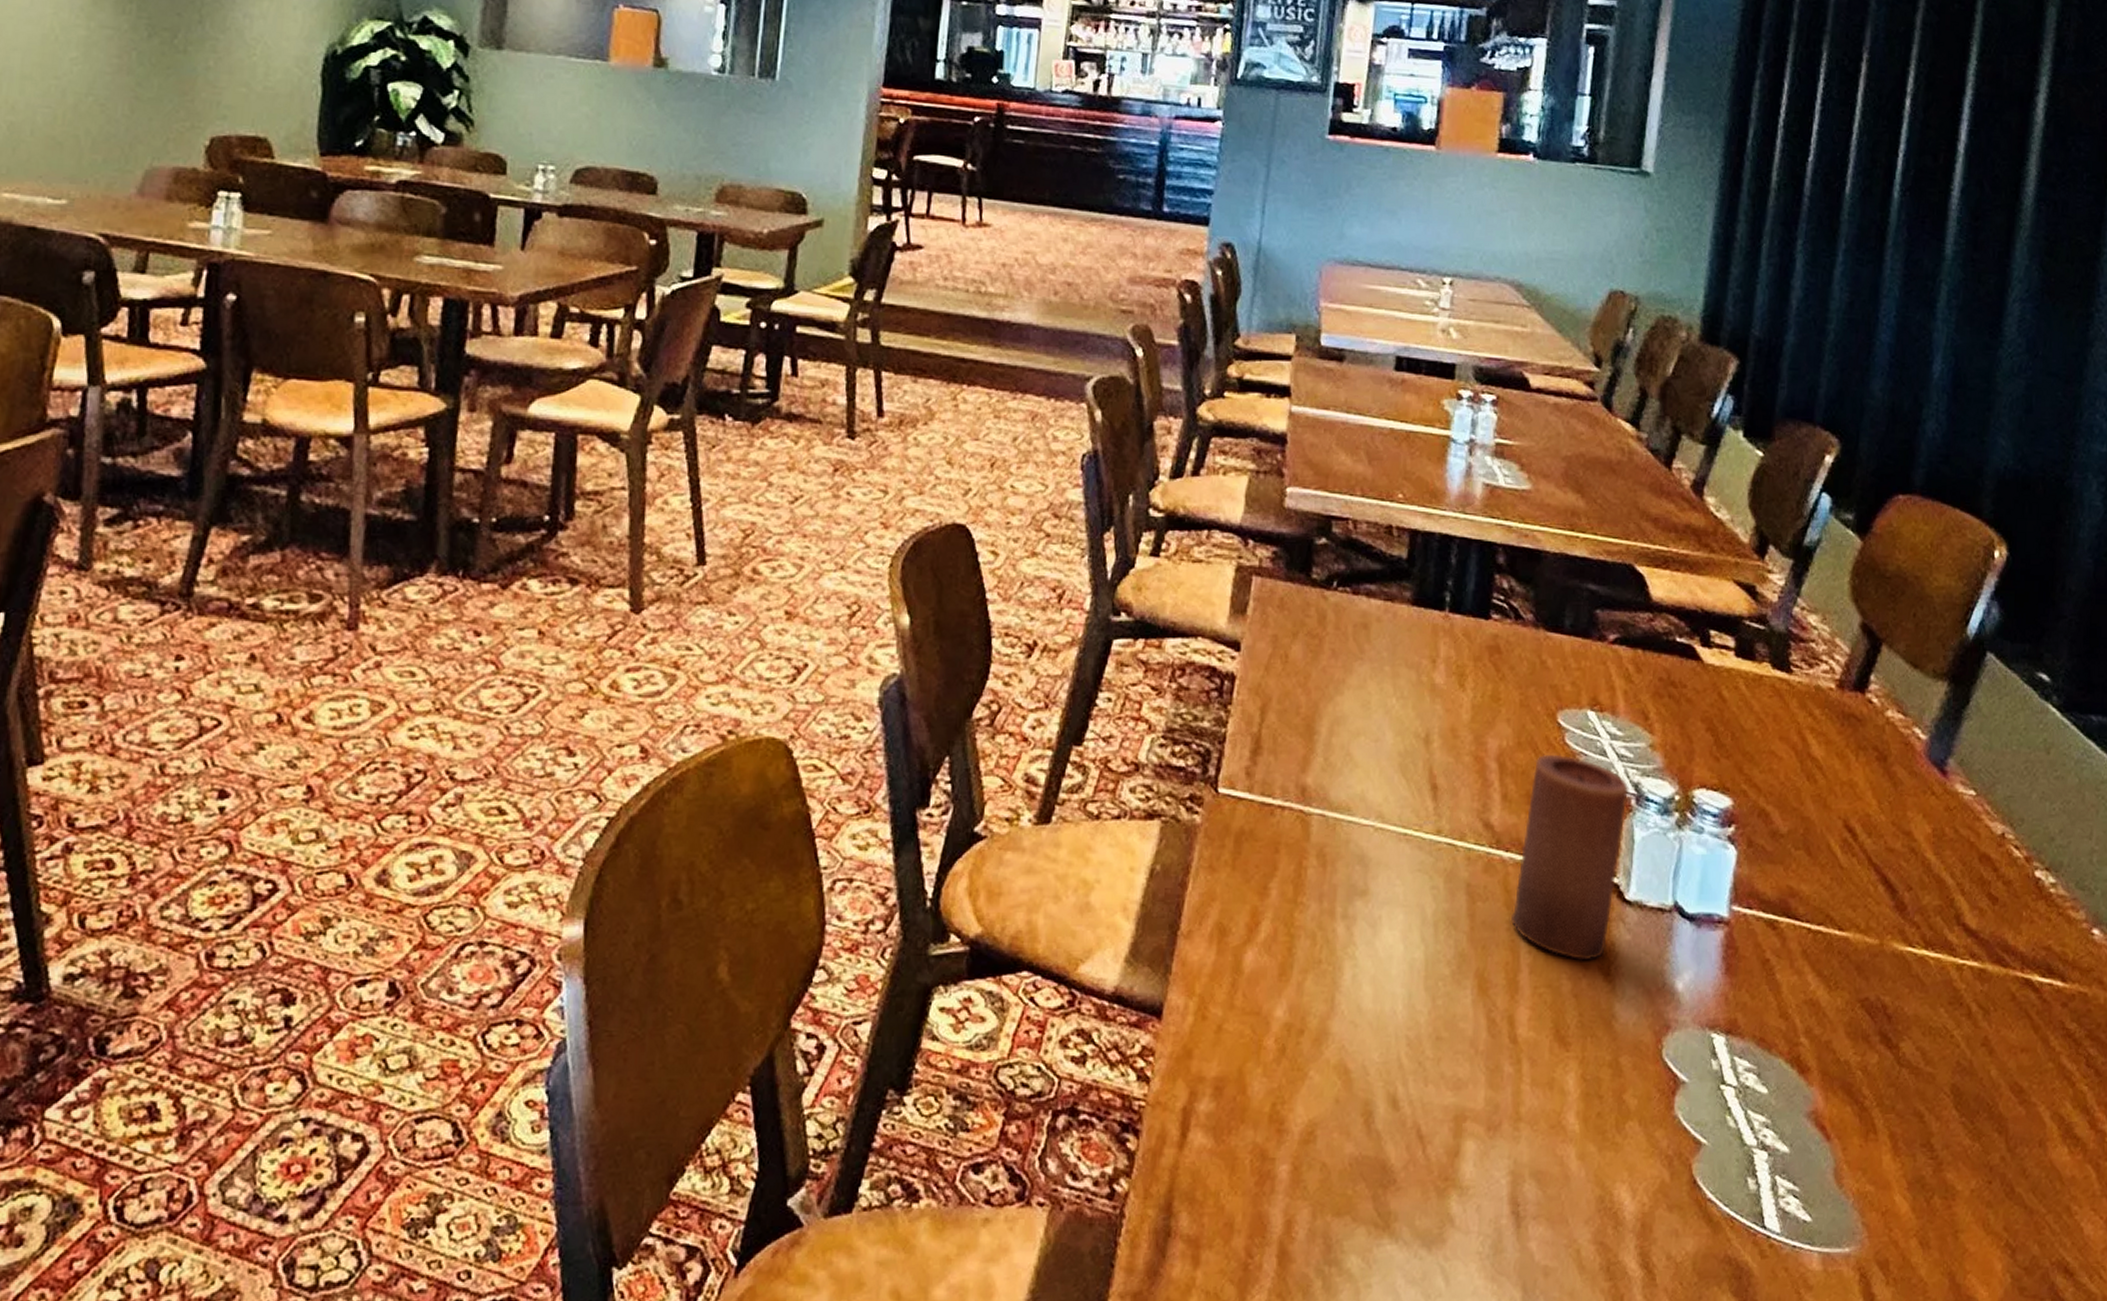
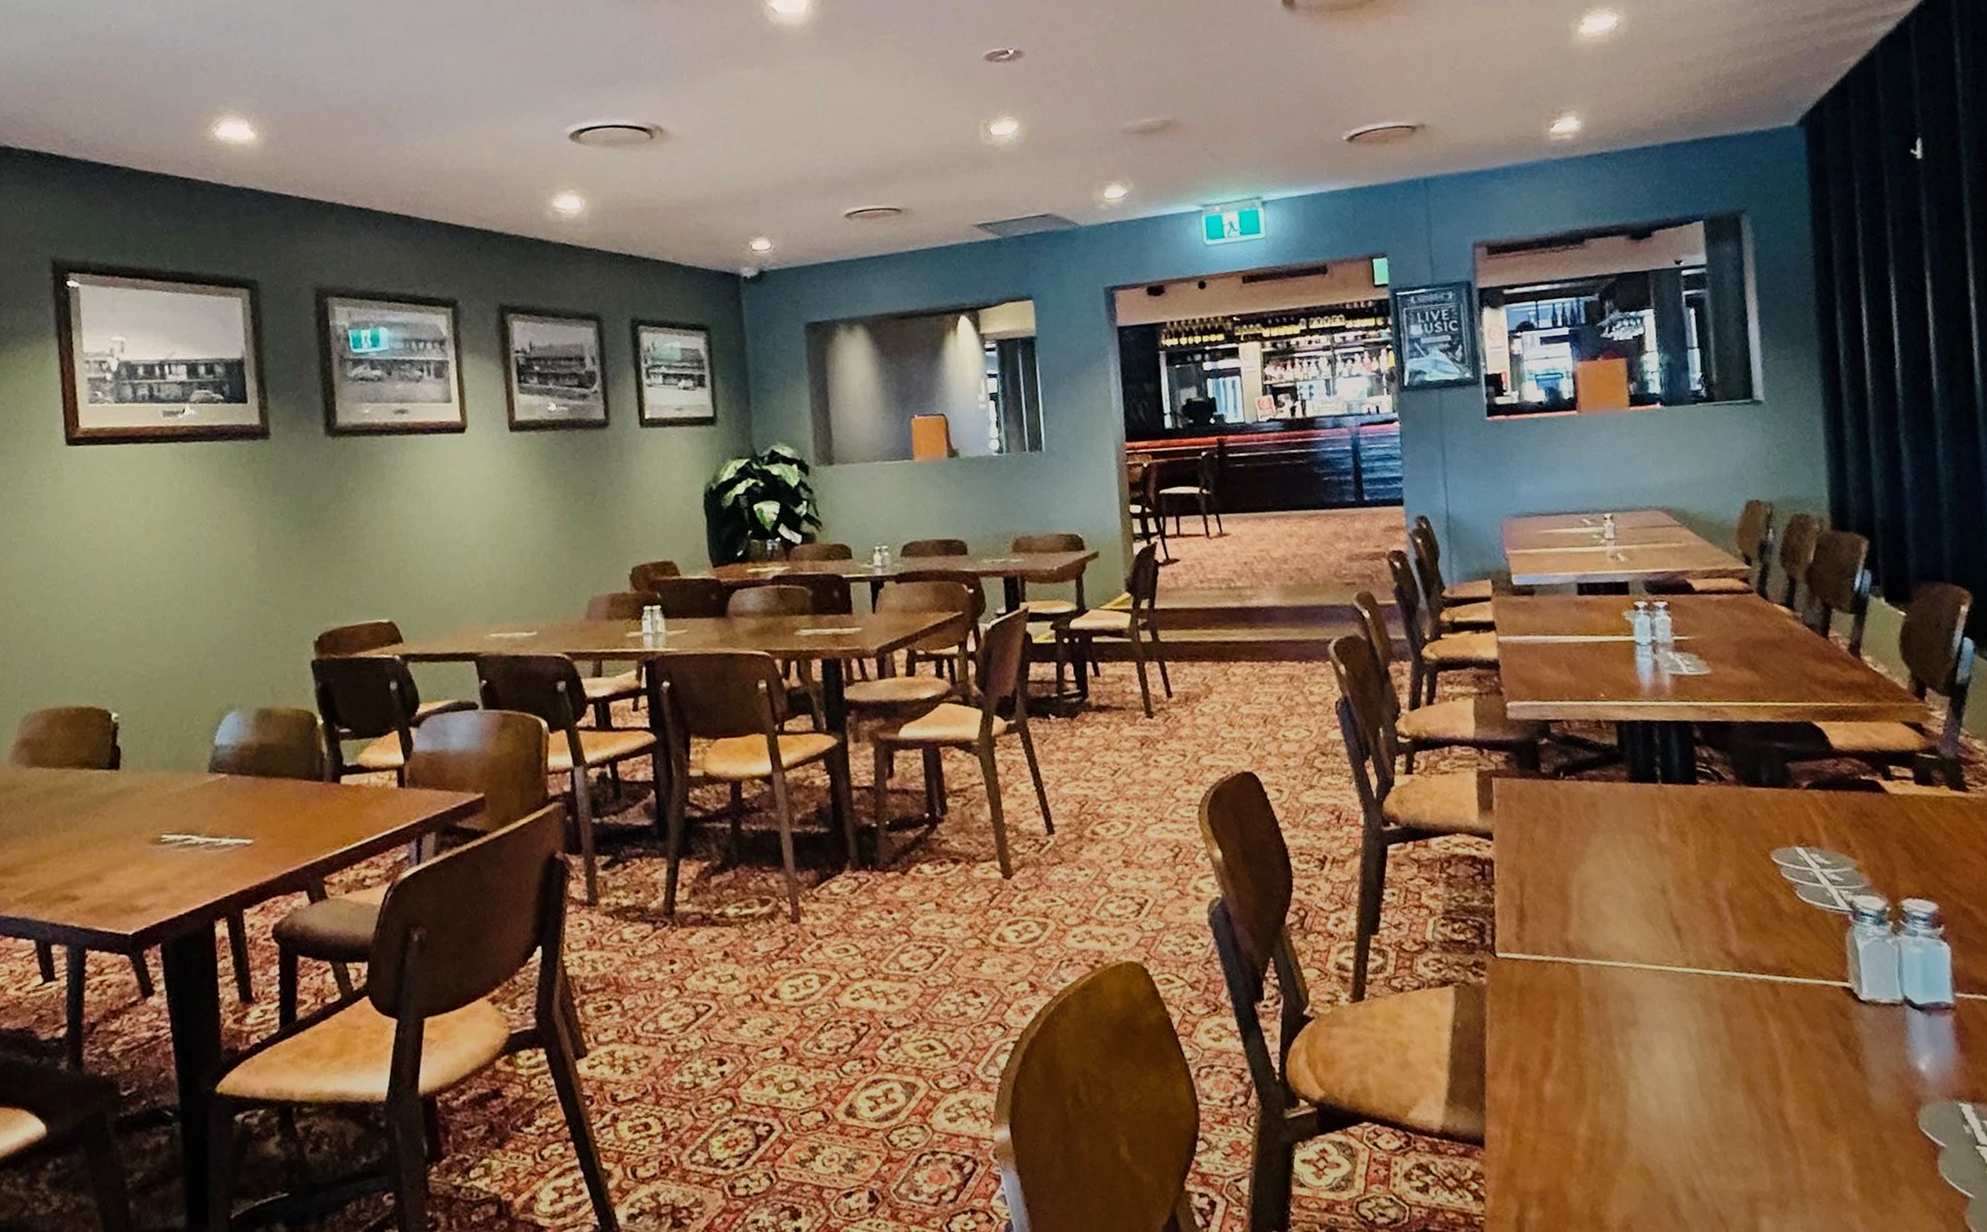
candle: present [1510,754,1629,961] -> none [1759,886,1852,1056]

